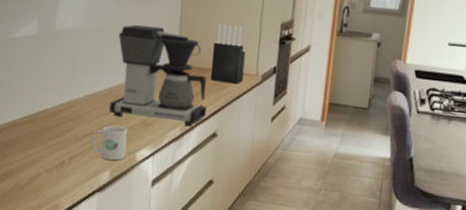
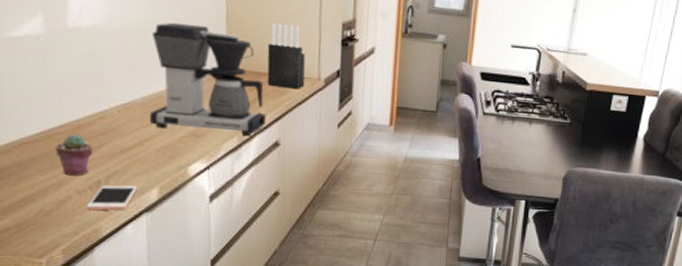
potted succulent: none [33,119,63,156] -> present [55,134,93,176]
cell phone: none [51,165,93,189] -> present [86,185,138,211]
mug: present [91,125,128,161] -> none [131,138,176,177]

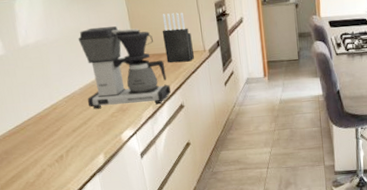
potted succulent: present [55,134,93,176] -> none [27,123,54,155]
cell phone: present [86,185,138,211] -> none [56,155,89,178]

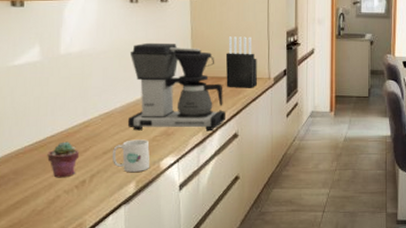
potted succulent: none [27,123,54,155] -> present [47,141,80,178]
mug: none [80,116,114,146] -> present [111,139,150,173]

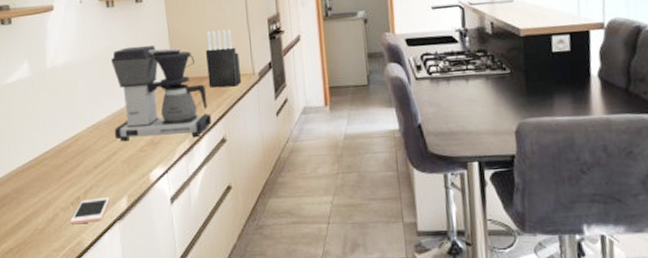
potted succulent: present [47,141,80,178] -> none [43,157,73,196]
cell phone: none [72,182,117,207] -> present [70,197,110,225]
mug: present [111,139,150,173] -> none [102,150,140,187]

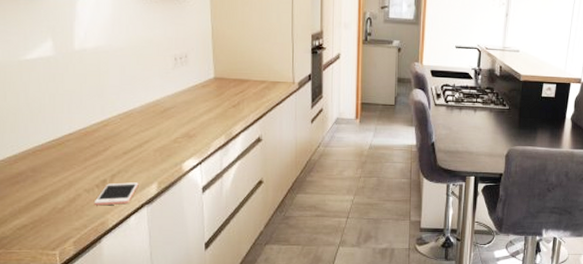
coffee maker: present [110,45,211,142] -> none [147,40,248,134]
knife block: present [205,29,241,88] -> none [248,37,281,92]

